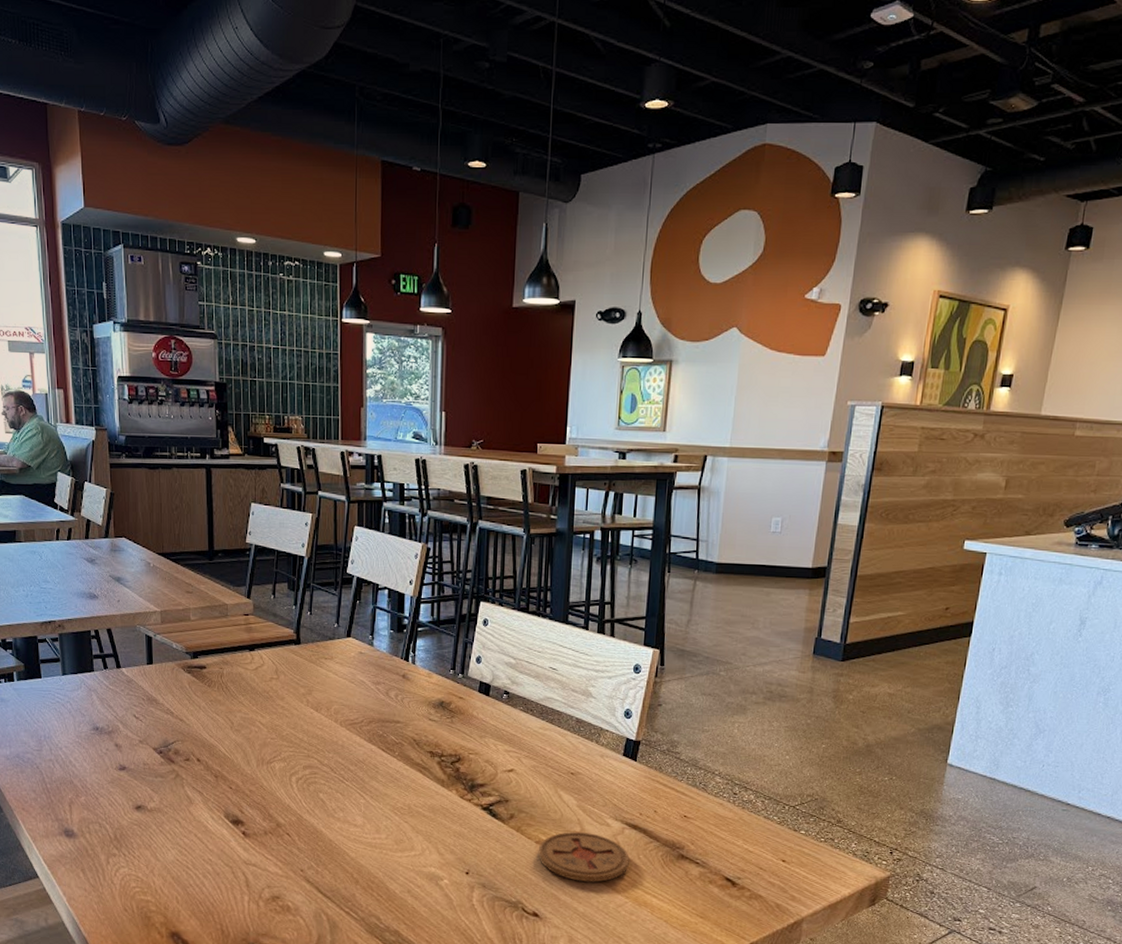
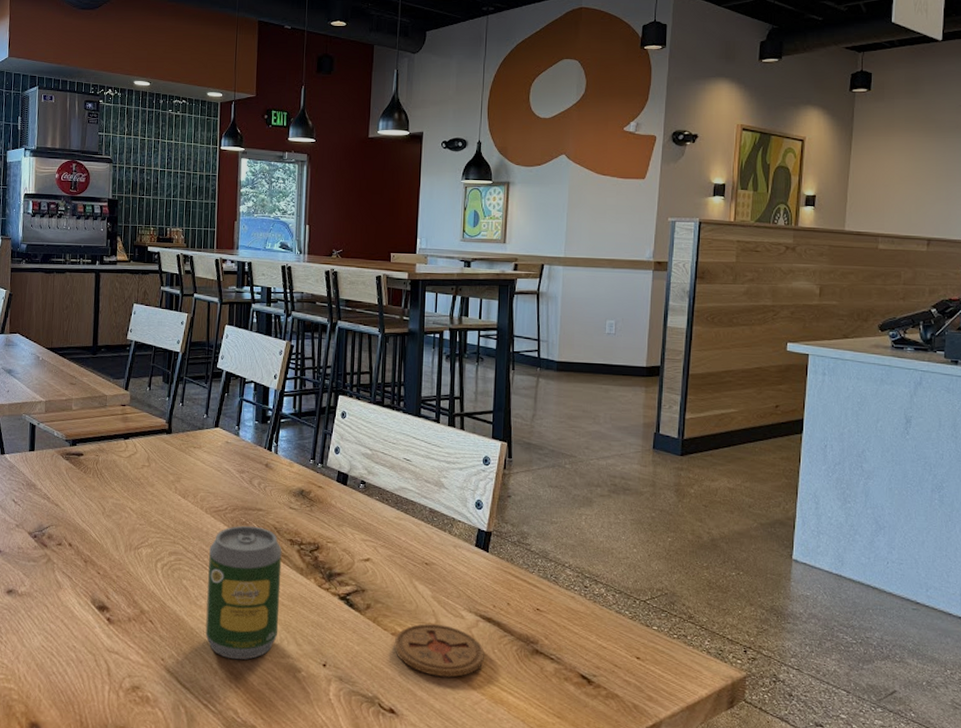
soda can: none [345,738,422,870] -> present [205,525,282,660]

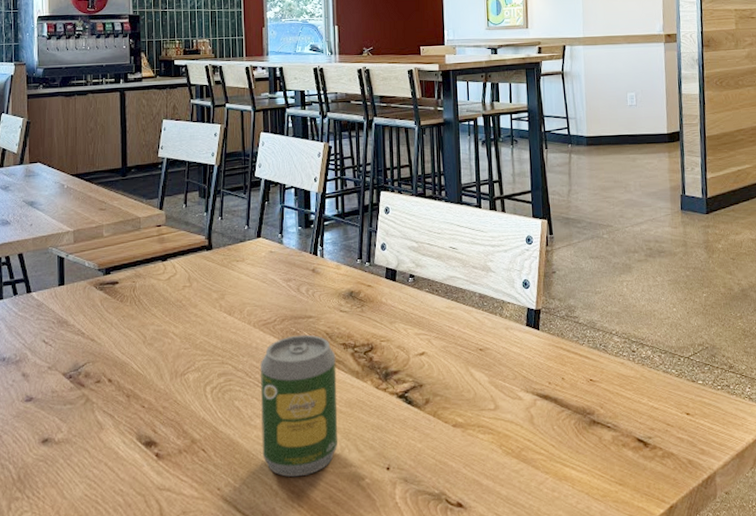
coaster: present [394,623,484,678] -> none [456,409,545,462]

